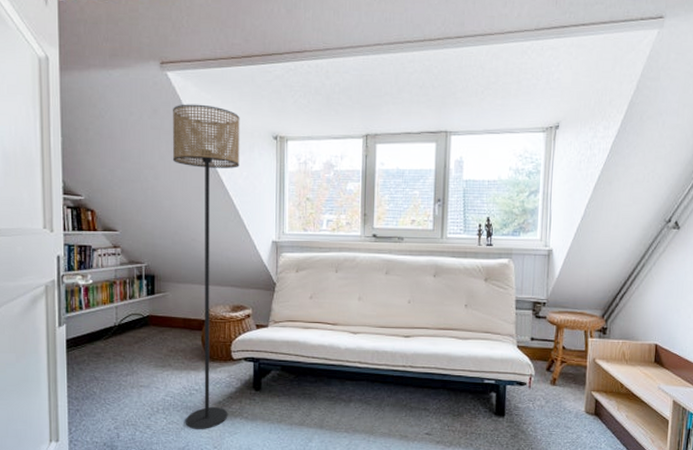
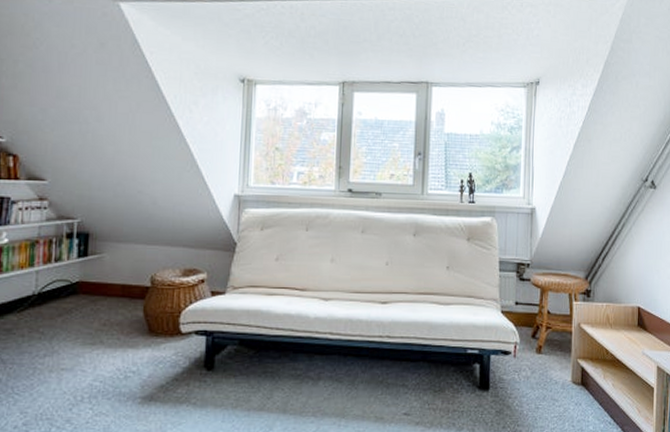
floor lamp: present [172,104,240,429] -> none [116,38,203,421]

